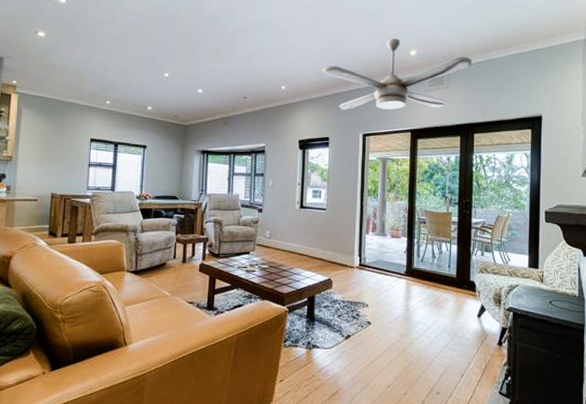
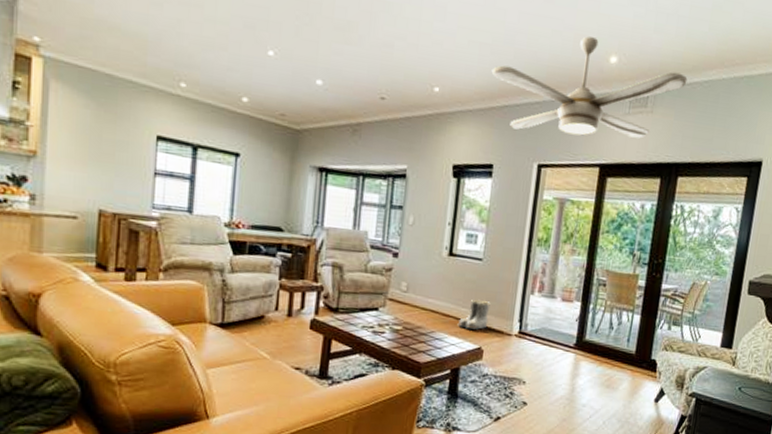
boots: none [310,241,335,265] -> present [457,300,491,330]

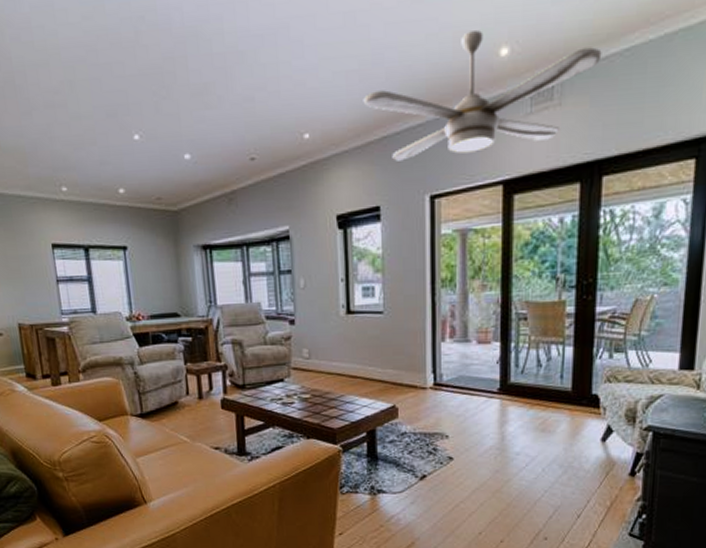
boots: present [457,300,491,330] -> none [366,356,399,388]

